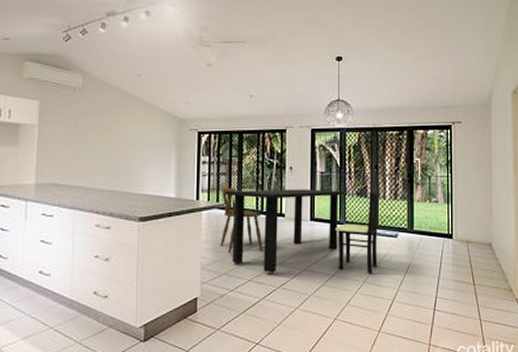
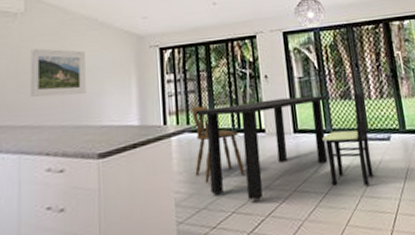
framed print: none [85,120,132,164] -> present [30,48,86,97]

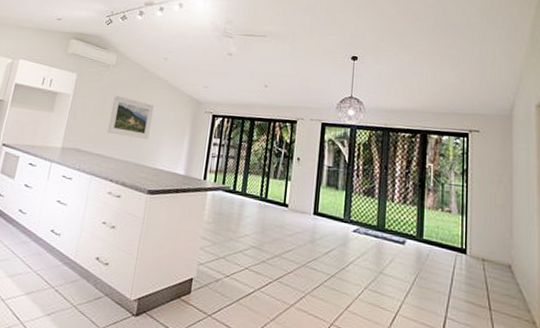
dining chair: present [192,106,245,183] -> none [221,170,264,240]
dining table: present [195,95,328,201] -> none [231,173,351,264]
dining chair: present [322,91,374,186] -> none [339,192,388,280]

